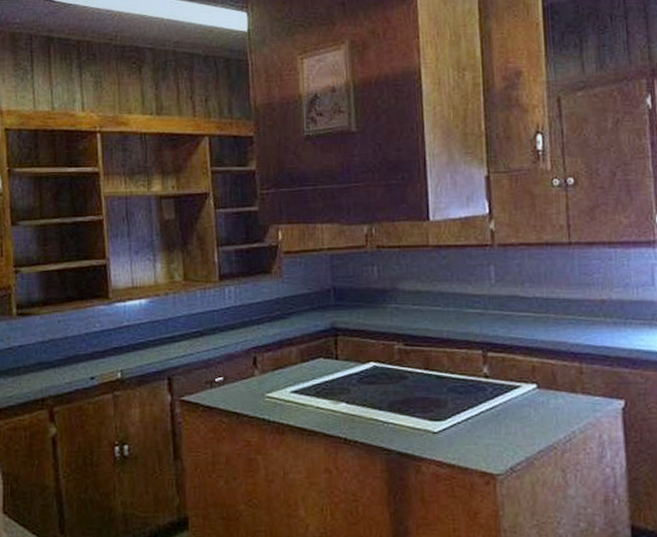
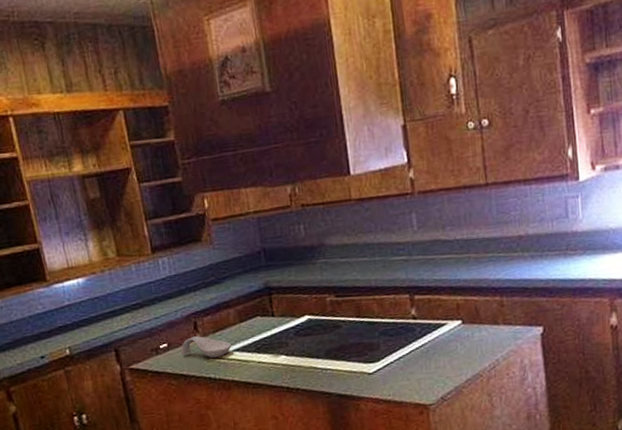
spoon rest: none [236,373,290,398] -> present [180,336,232,358]

